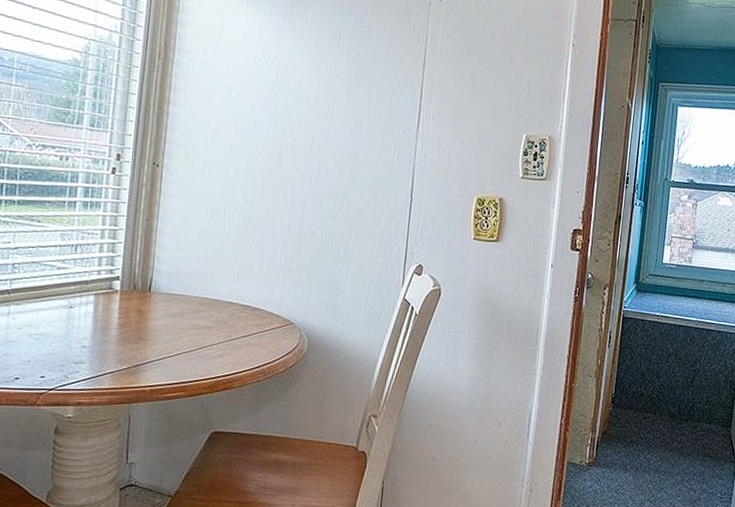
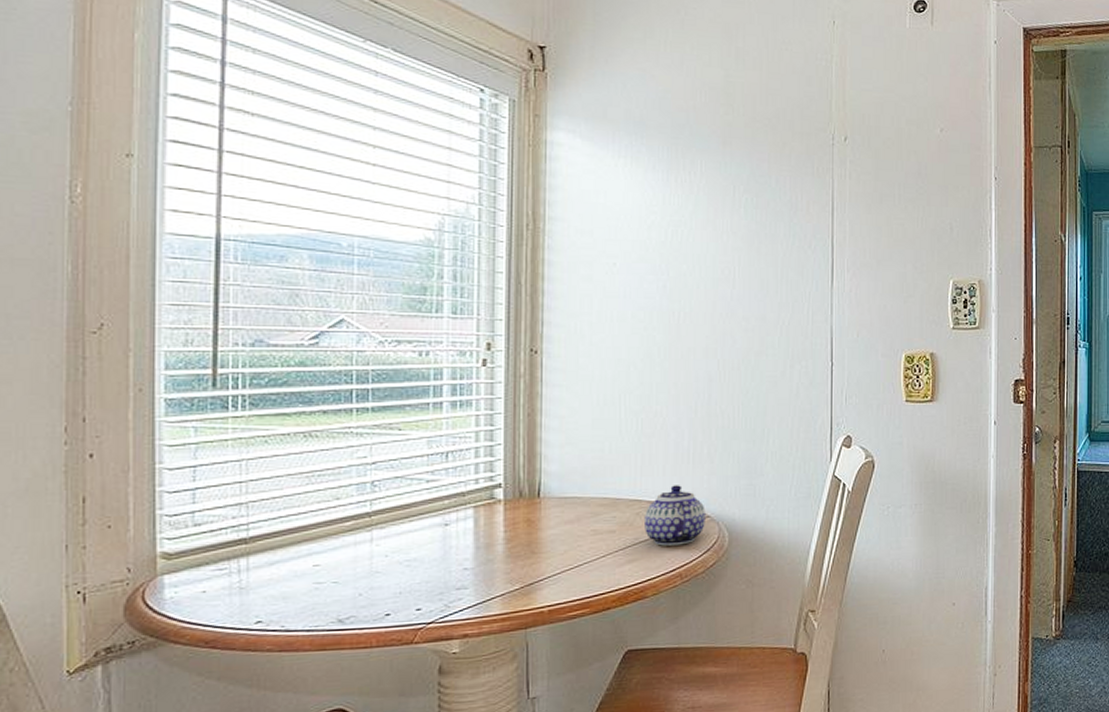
teapot: none [236,293,290,346] -> present [645,485,705,546]

